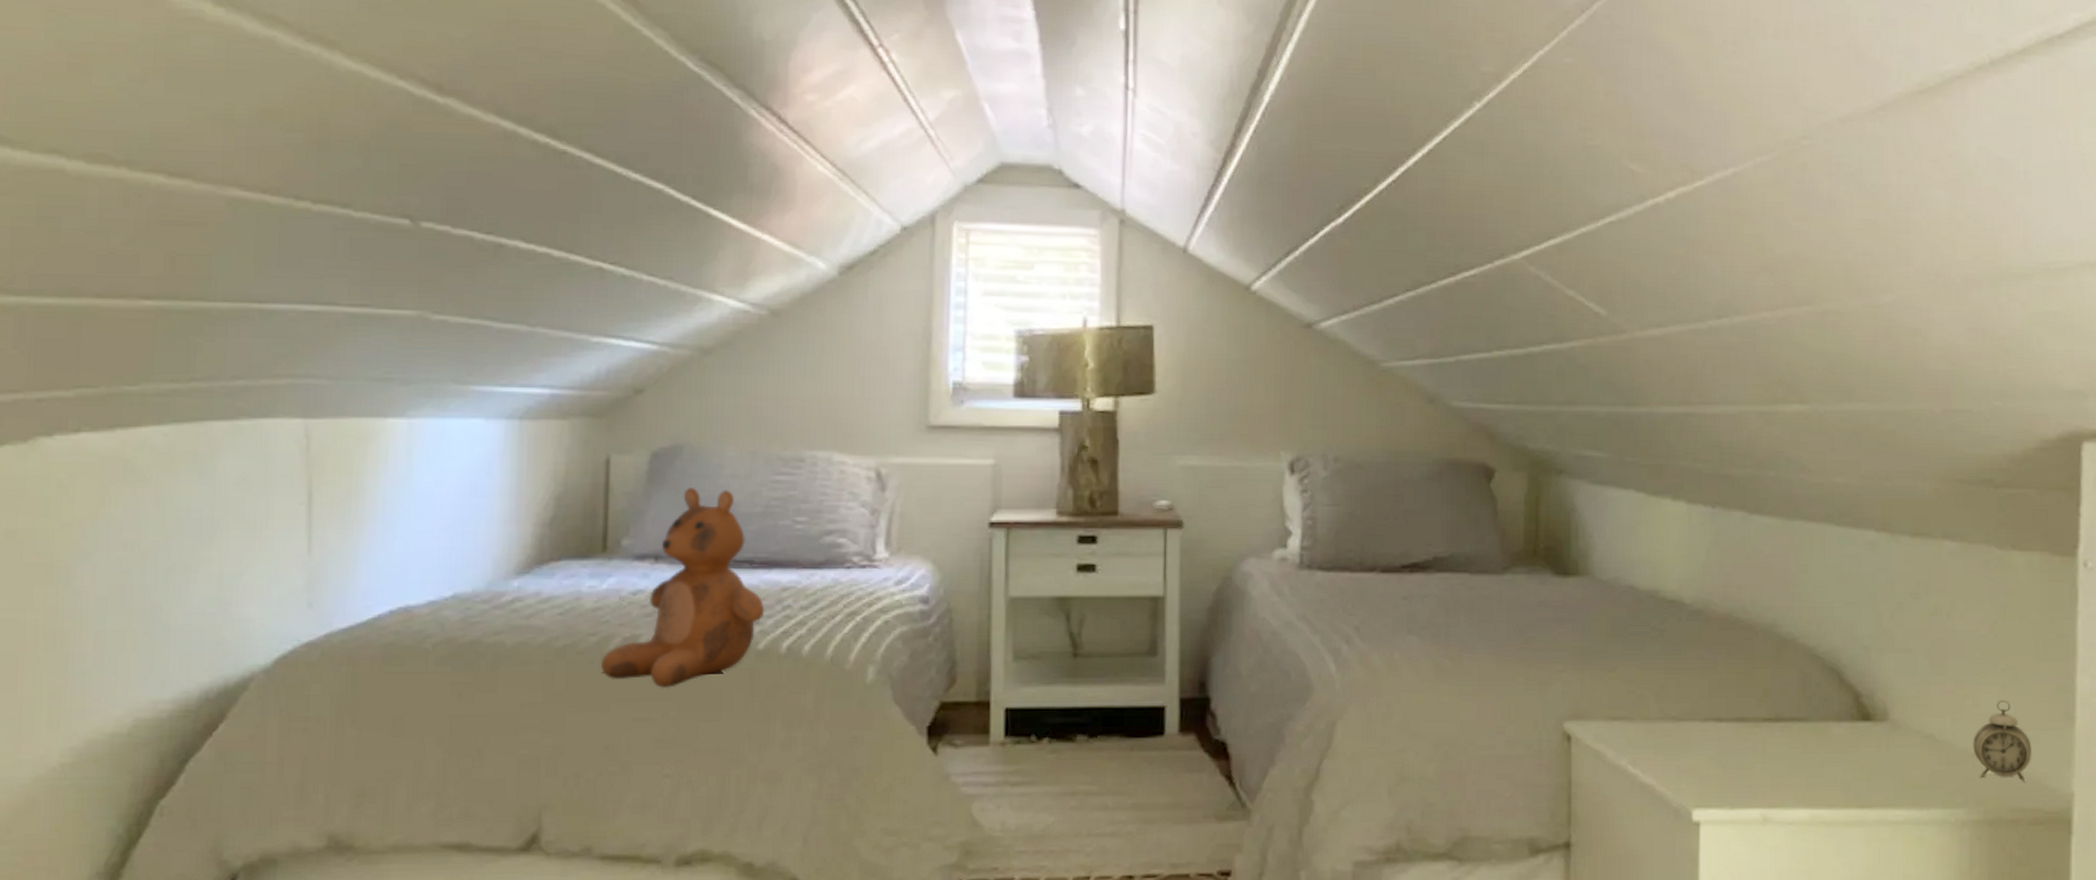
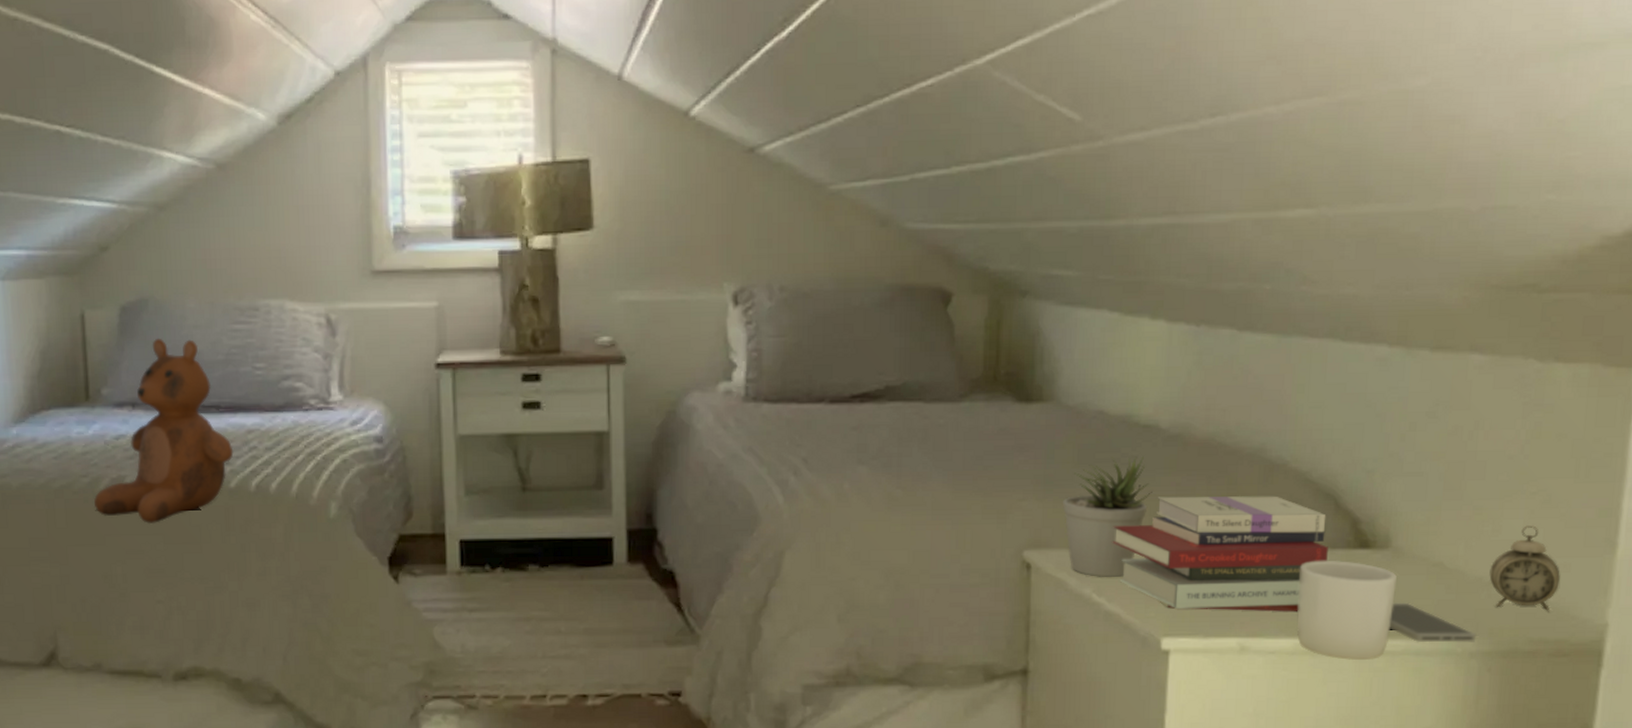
potted plant: none [1599,630,1679,750] -> present [1063,456,1152,578]
books: none [1645,669,1835,782] -> present [1112,496,1328,612]
mug: none [1812,733,1895,830] -> present [1296,561,1397,660]
smartphone: none [1892,773,1966,813] -> present [1389,602,1477,643]

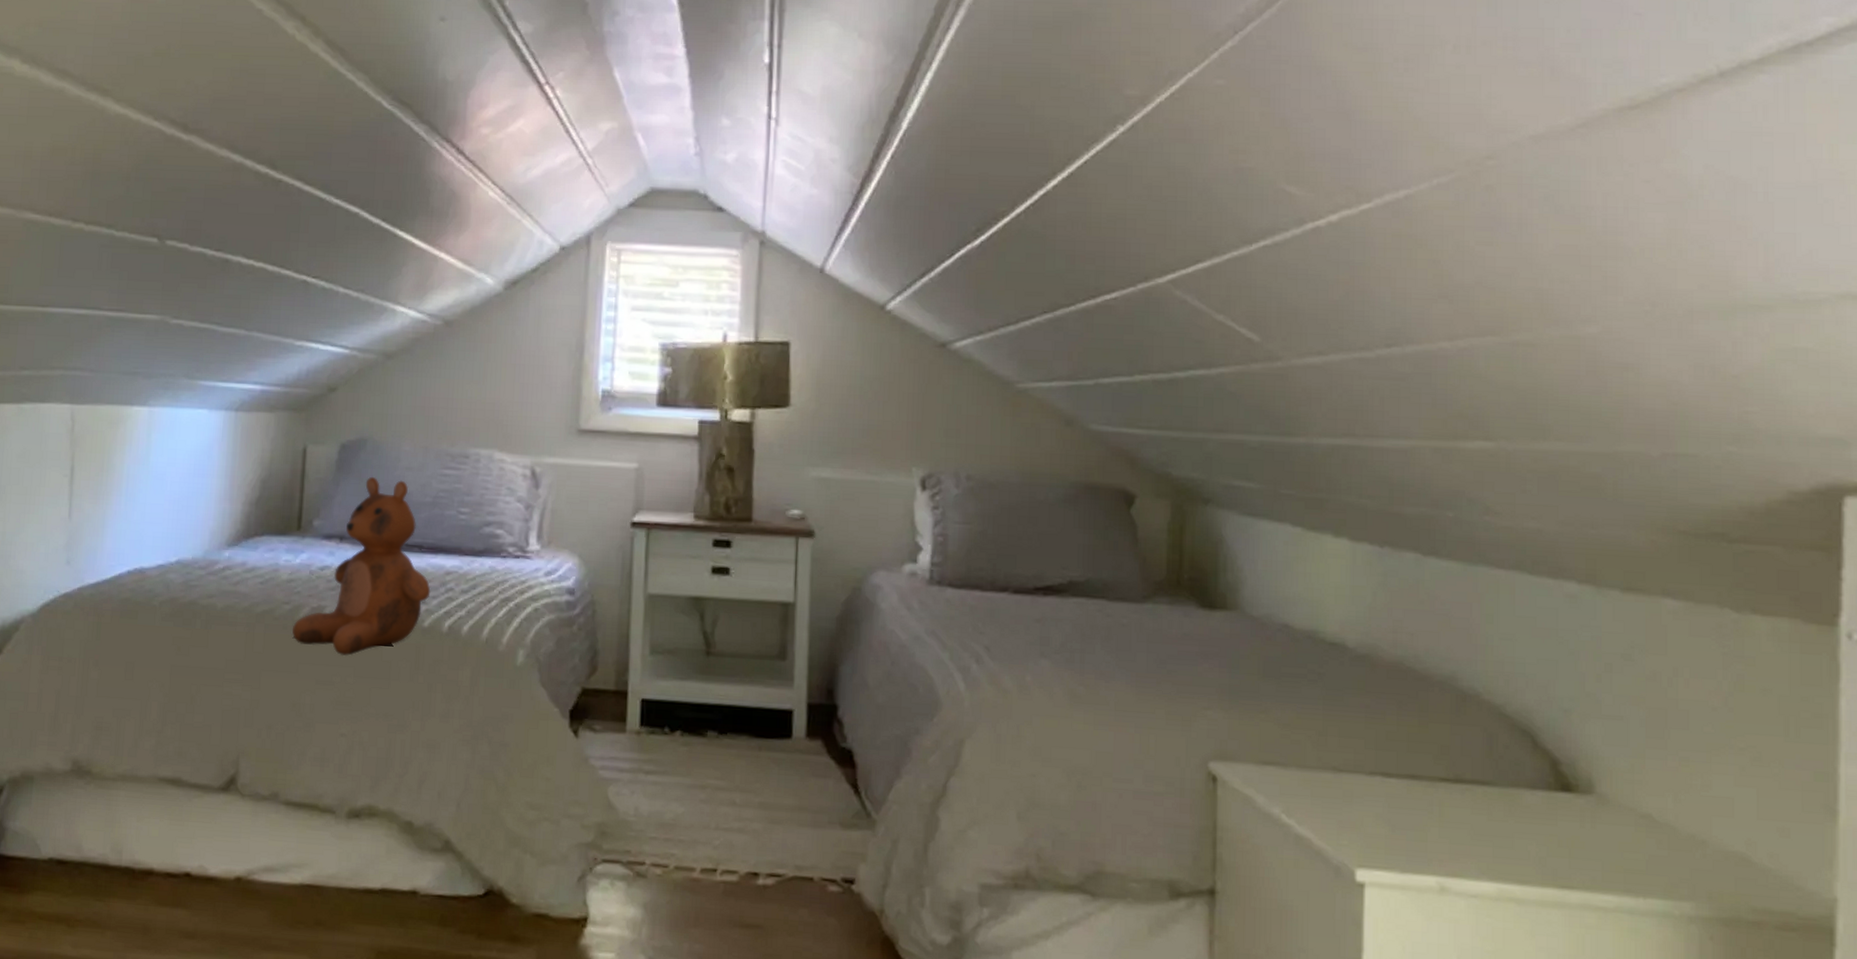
potted plant: present [1063,456,1152,578] -> none [1249,672,1341,799]
books: present [1112,496,1328,612] -> none [1301,717,1528,853]
mug: present [1296,561,1397,660] -> none [1499,800,1603,914]
smartphone: present [1389,602,1477,643] -> none [1599,853,1694,906]
alarm clock: present [1489,525,1560,613] -> none [1702,783,1779,881]

